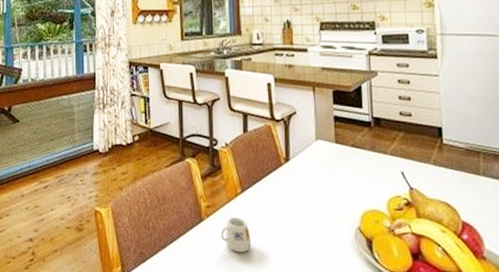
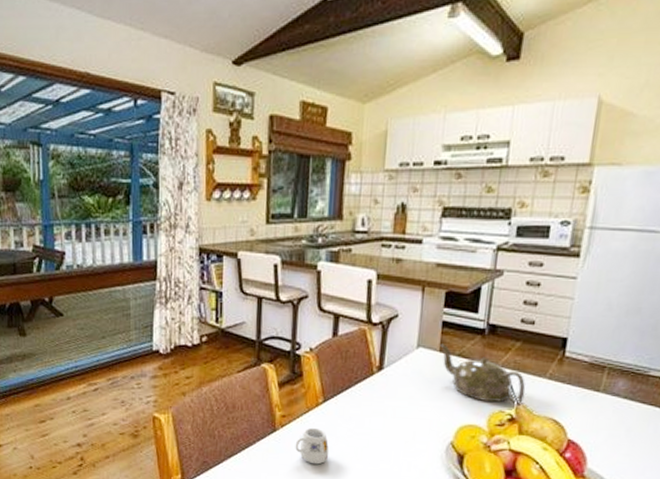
teapot: none [335,136,416,189] -> present [440,344,526,404]

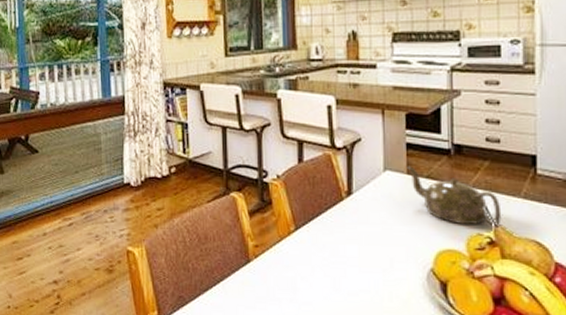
mug: present [295,427,329,465] -> none [270,257,306,297]

